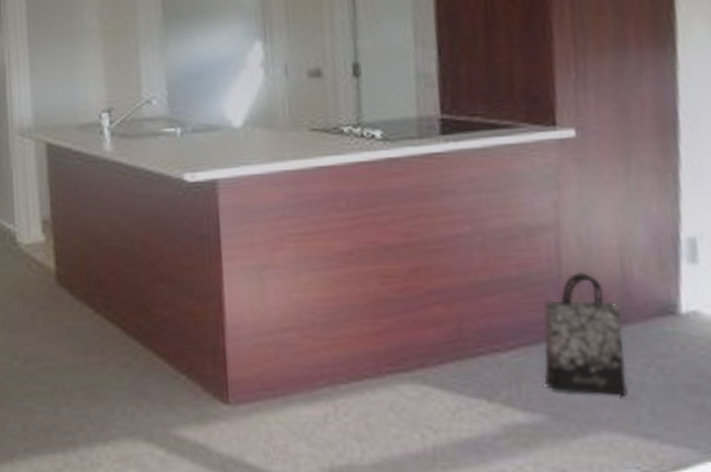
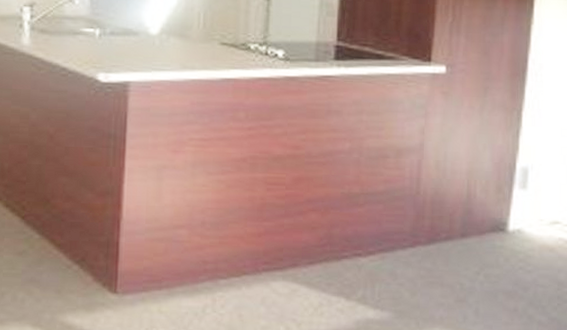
shopping bag: present [543,273,628,395] -> none [394,191,463,298]

